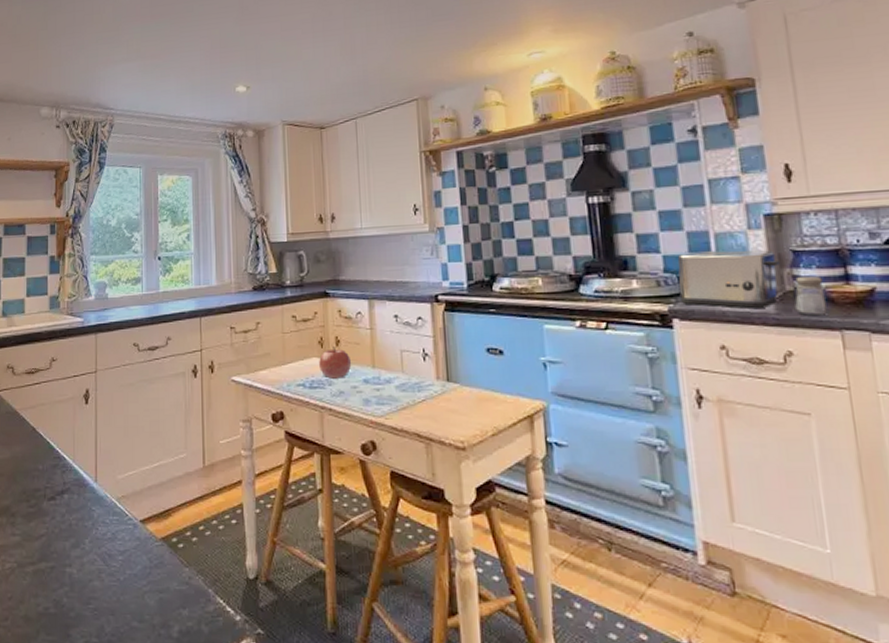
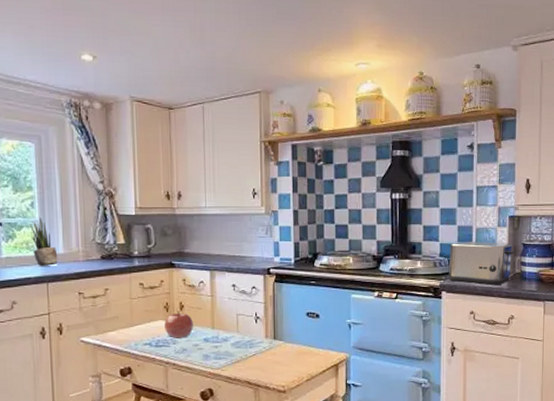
potted plant: none [186,249,211,301] -> present [30,217,58,267]
salt shaker: present [794,275,827,316] -> none [519,262,538,291]

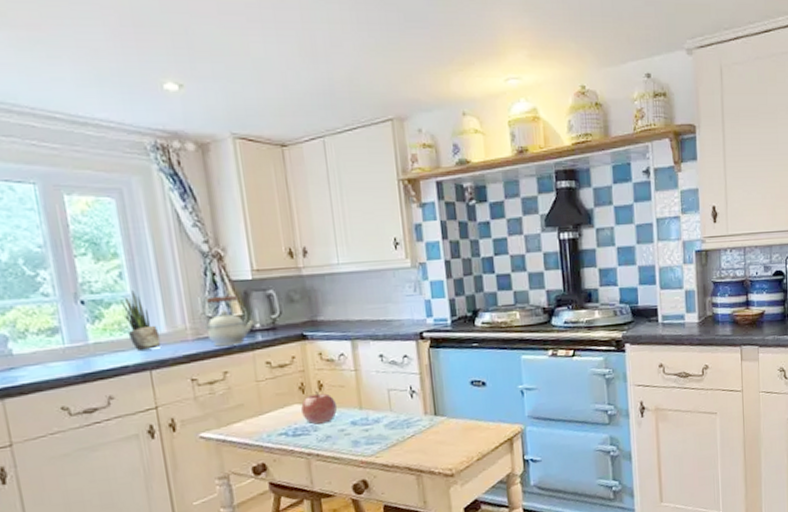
kettle: none [91,226,133,268] -> present [200,295,254,347]
toaster: present [448,241,515,286] -> none [630,282,705,333]

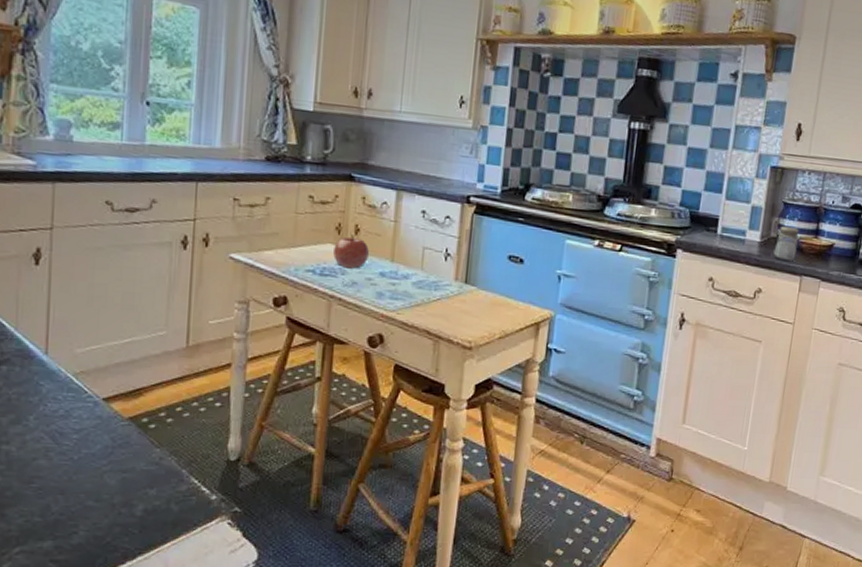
potted plant: present [120,290,162,352] -> none [183,100,214,162]
kettle: present [200,295,254,347] -> none [256,120,306,174]
salt shaker: none [711,302,733,336] -> present [772,225,800,261]

